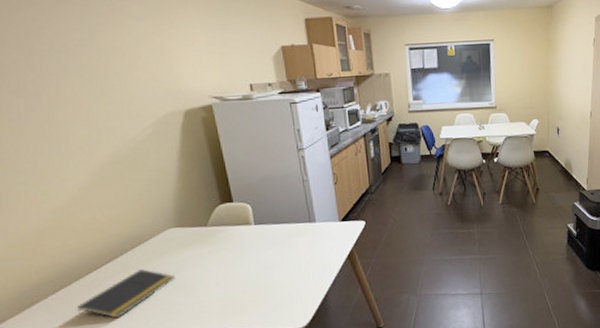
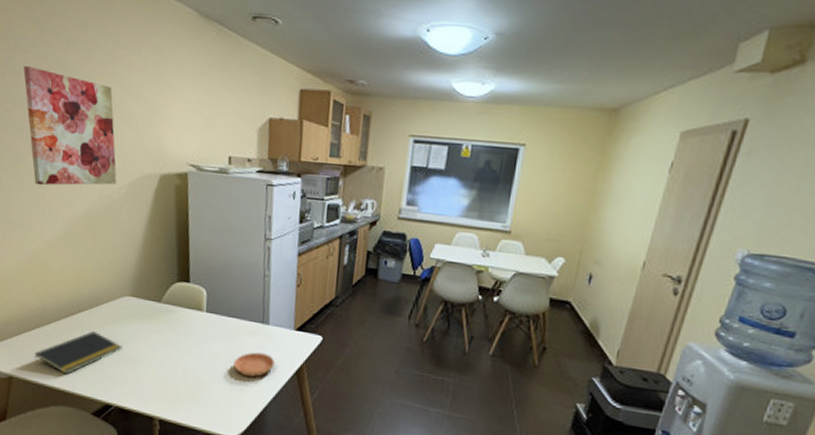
wall art: none [10,27,139,142] -> present [23,66,117,186]
saucer: none [289,247,327,272] -> present [233,352,275,377]

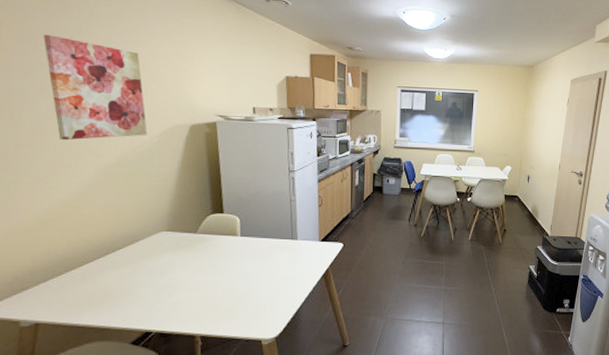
notepad: present [34,331,122,375] -> none [65,267,160,312]
saucer: present [233,352,275,377] -> none [268,264,304,285]

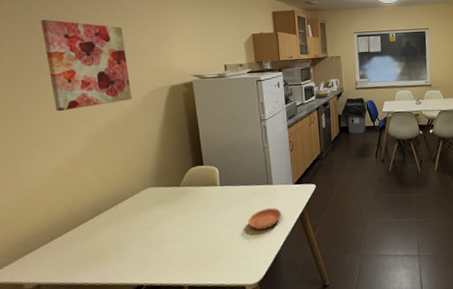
saucer: none [268,264,304,285] -> present [248,208,281,230]

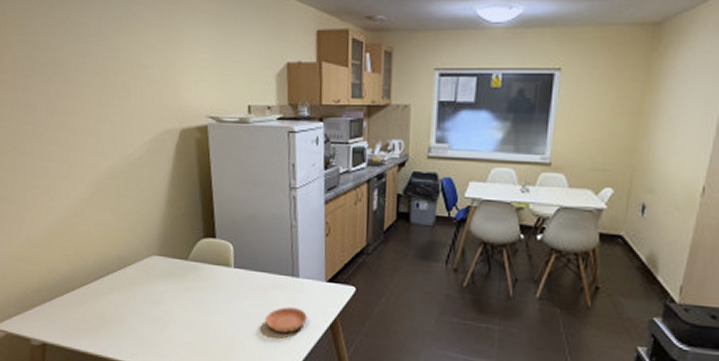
wall art: present [41,20,132,112] -> none [42,31,138,149]

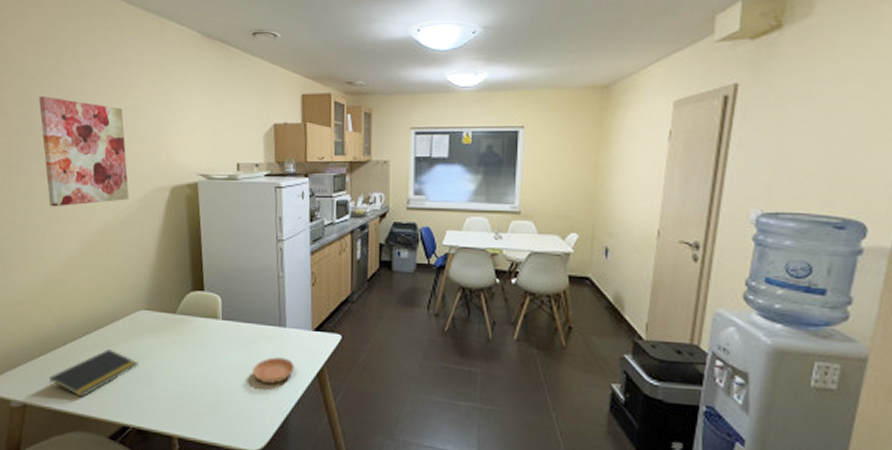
wall art: none [42,31,138,149] -> present [39,96,129,207]
notepad: none [67,293,152,339] -> present [49,349,138,398]

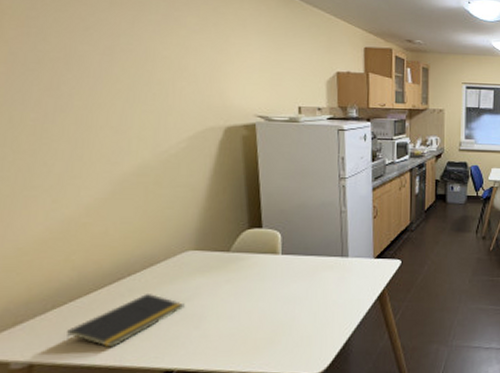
wall art: present [39,96,129,207] -> none [54,25,175,146]
saucer: present [253,357,294,384] -> none [314,285,356,310]

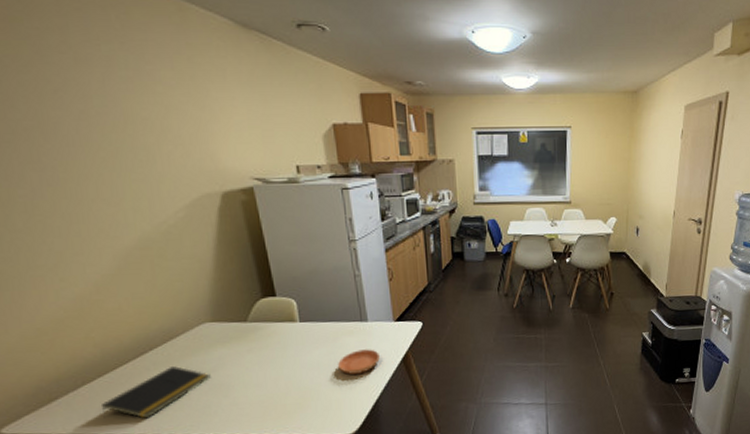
saucer: none [314,285,356,310] -> present [338,349,380,374]

